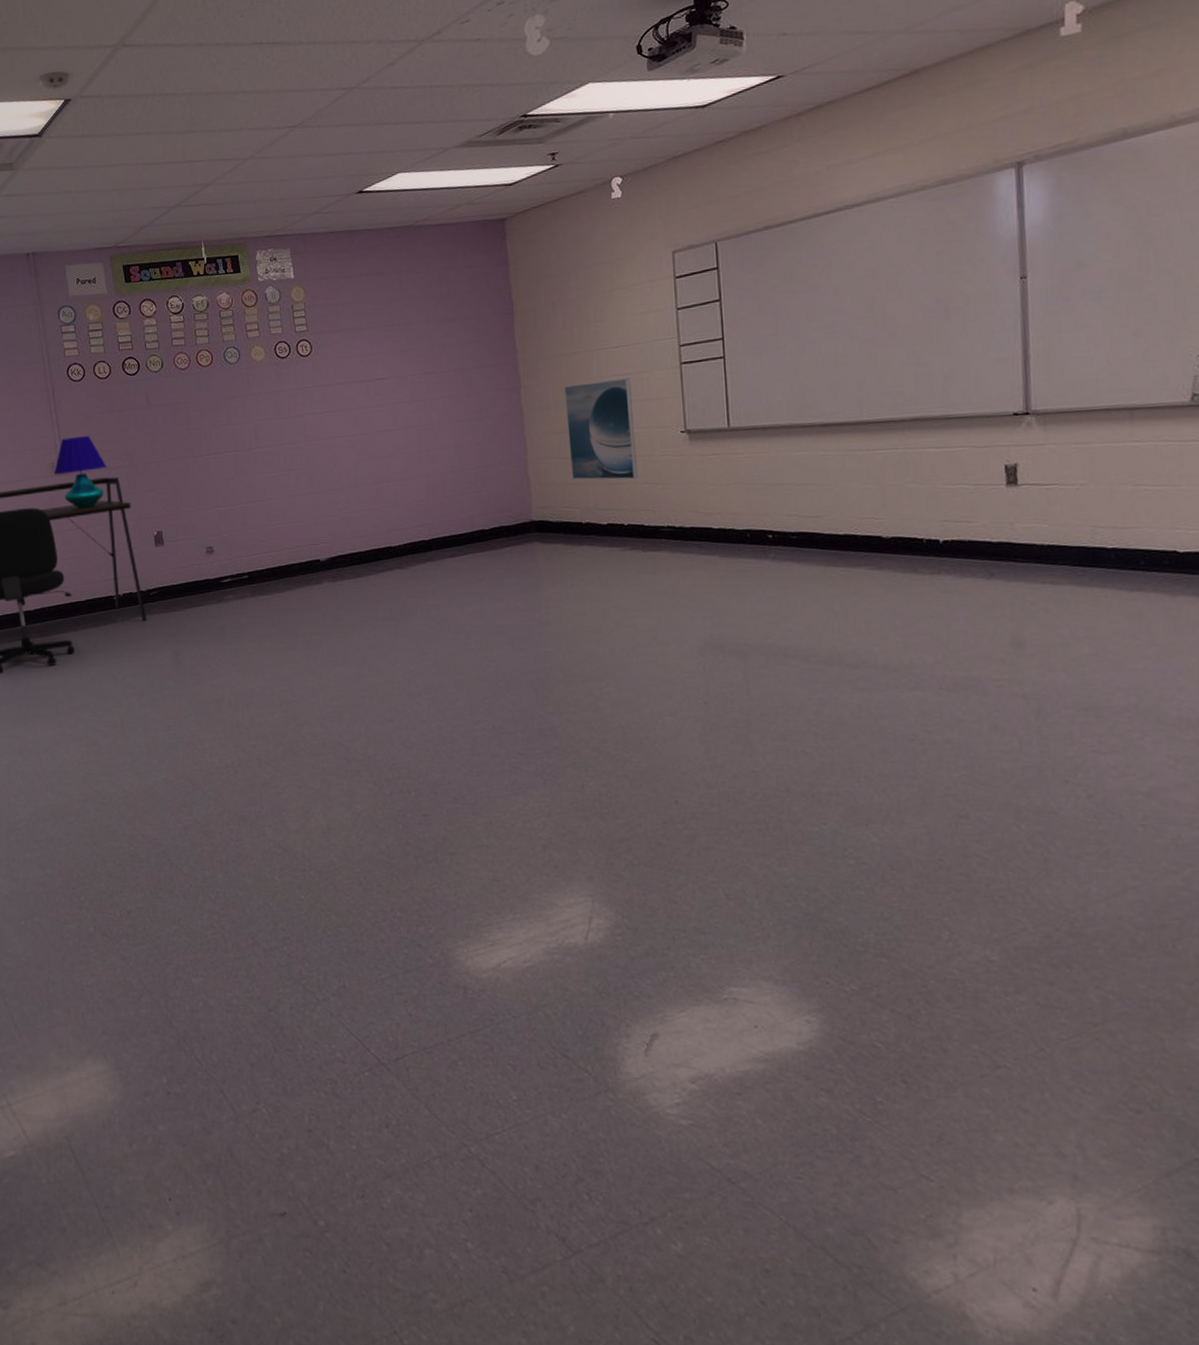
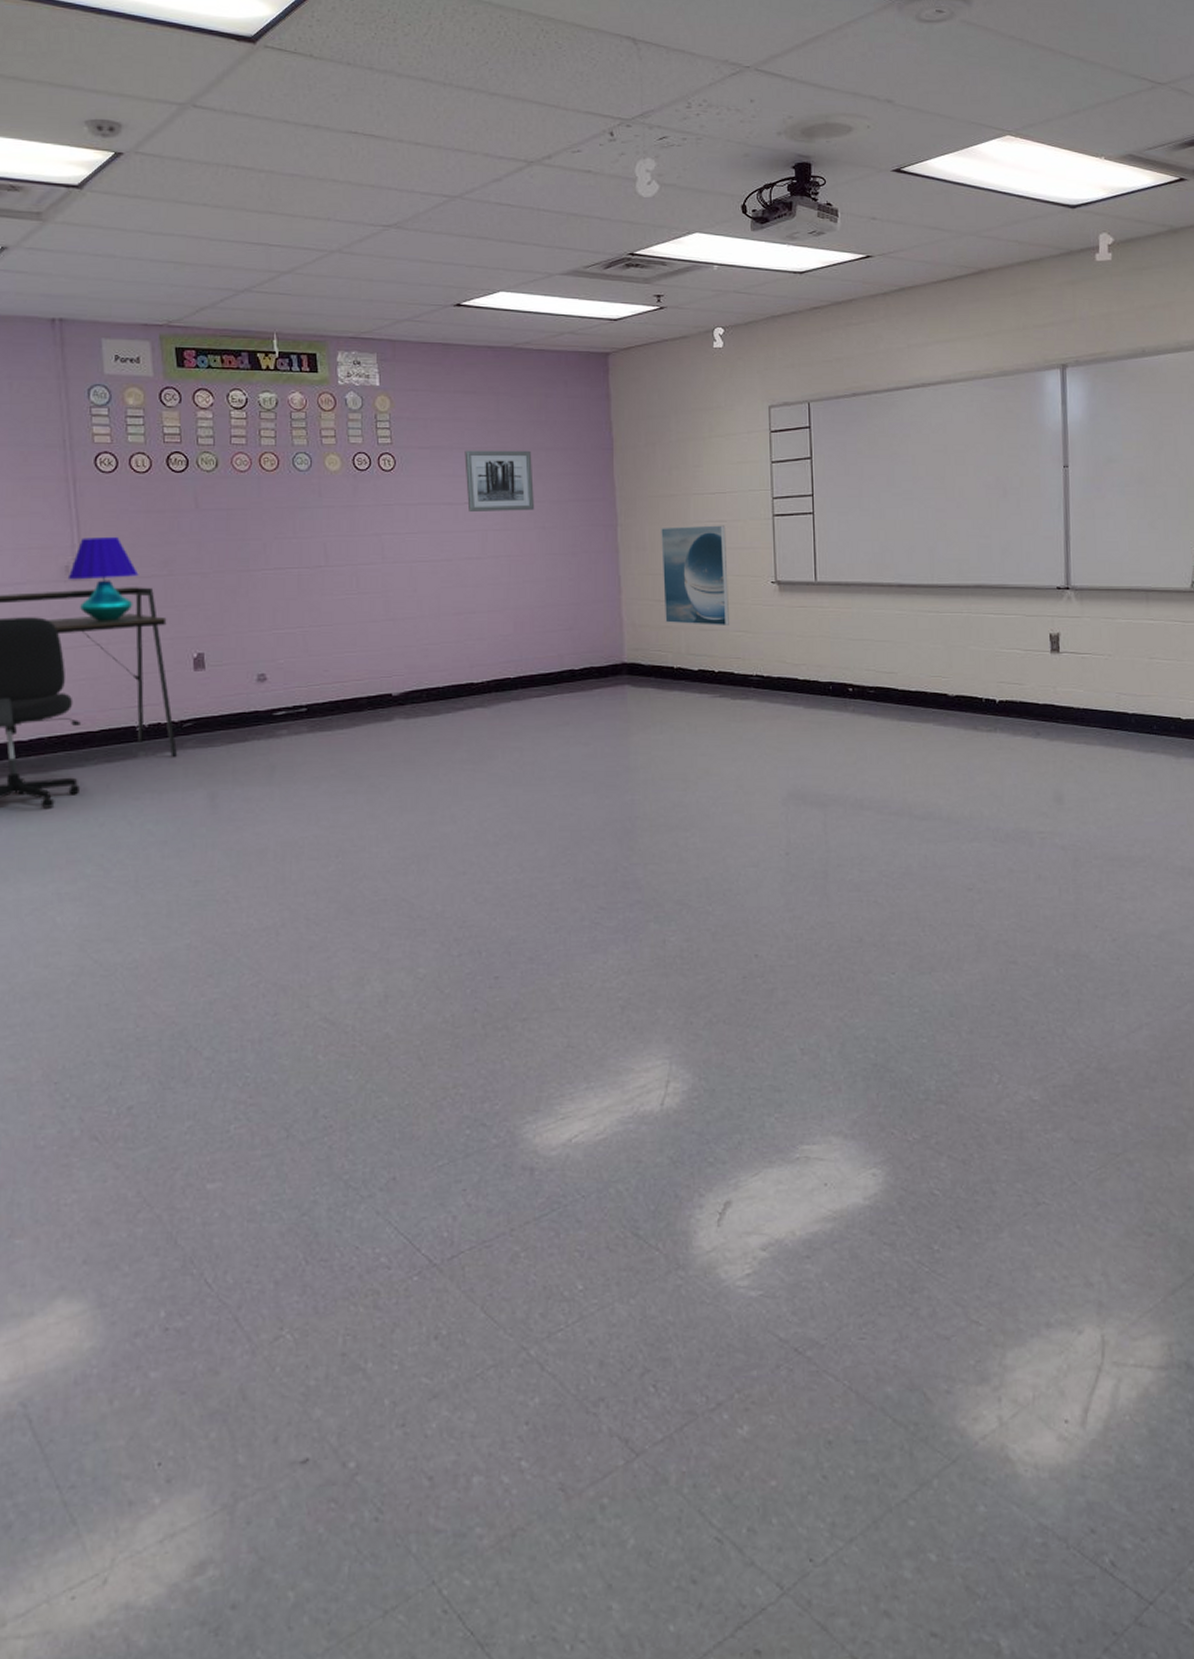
wall art: none [373,323,440,387] -> present [464,450,534,511]

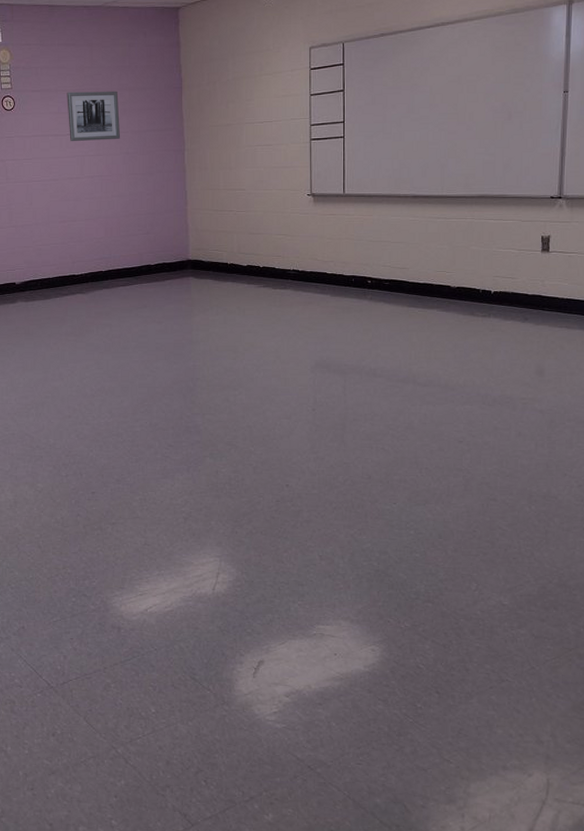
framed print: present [661,525,729,625] -> none [219,148,272,230]

